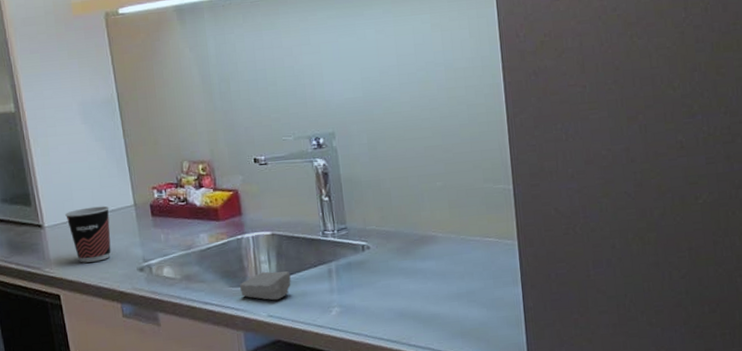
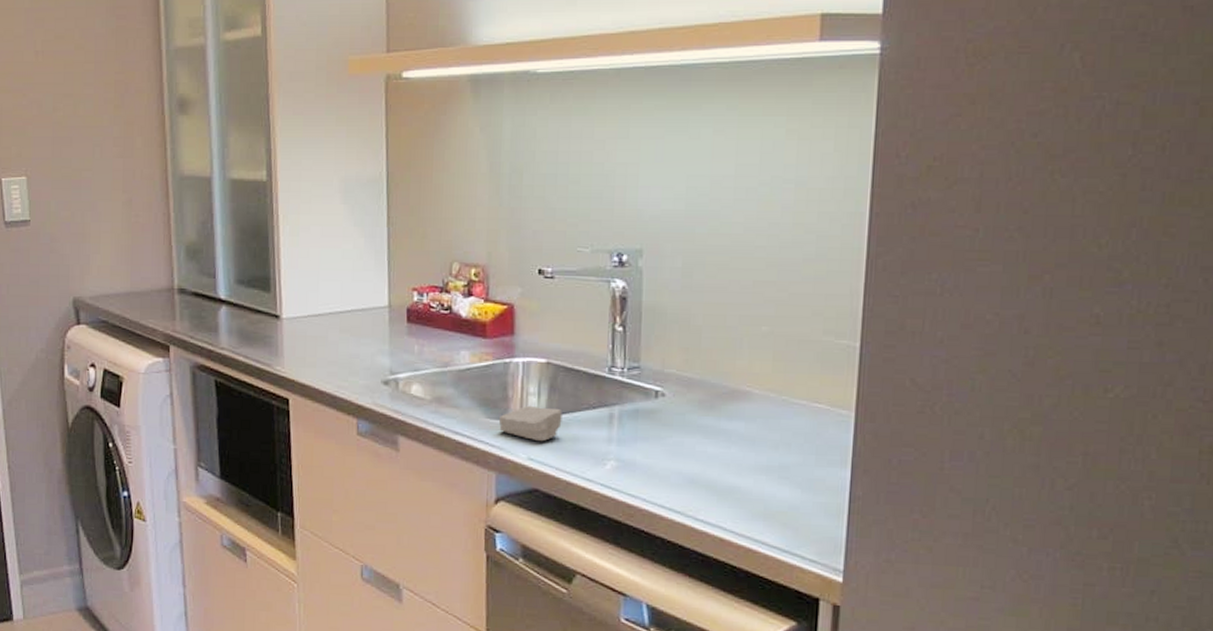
cup: present [65,206,111,263] -> none [308,302,359,366]

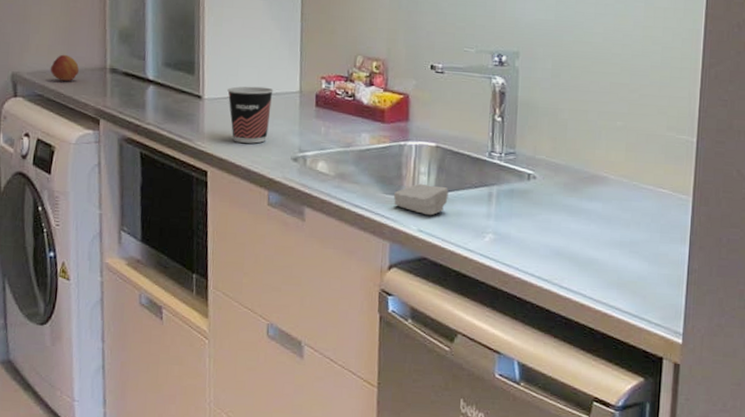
fruit: none [113,275,144,305] -> present [50,54,79,81]
cup: none [308,302,359,366] -> present [227,86,274,144]

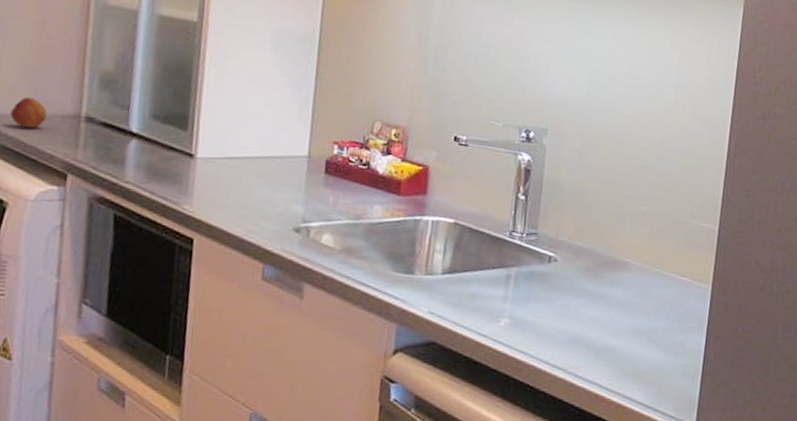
cup: present [227,86,274,144] -> none [225,146,279,211]
soap bar: present [394,183,449,216] -> none [404,261,465,297]

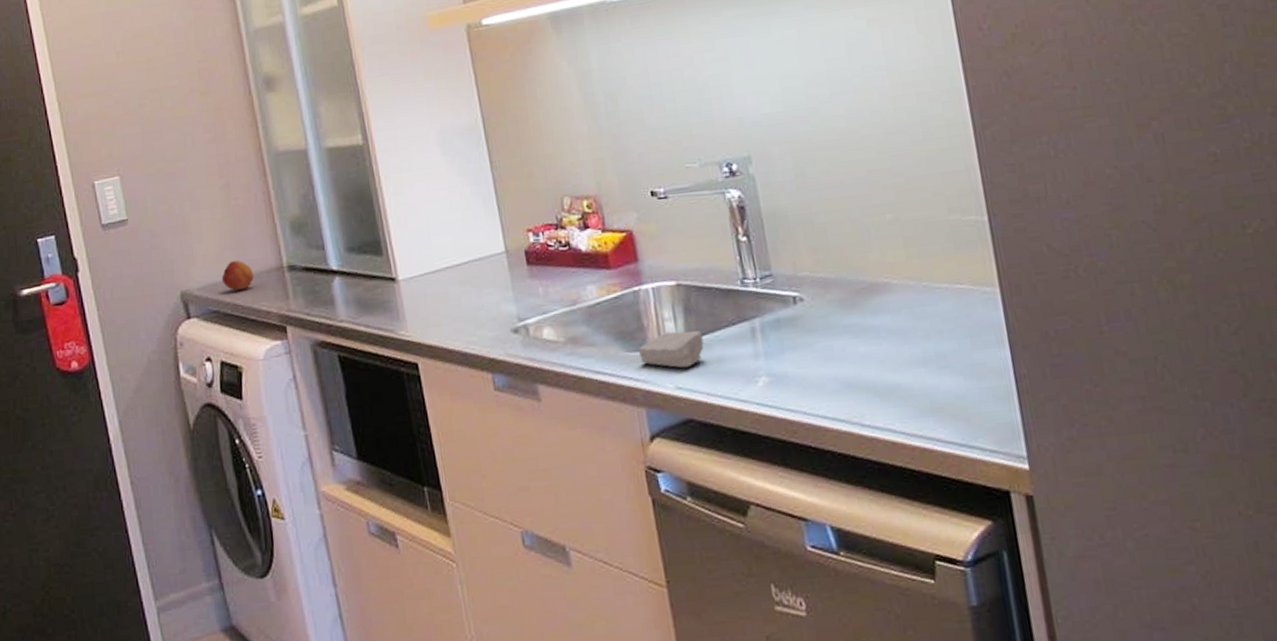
soap bar: none [404,261,465,297] -> present [639,330,704,369]

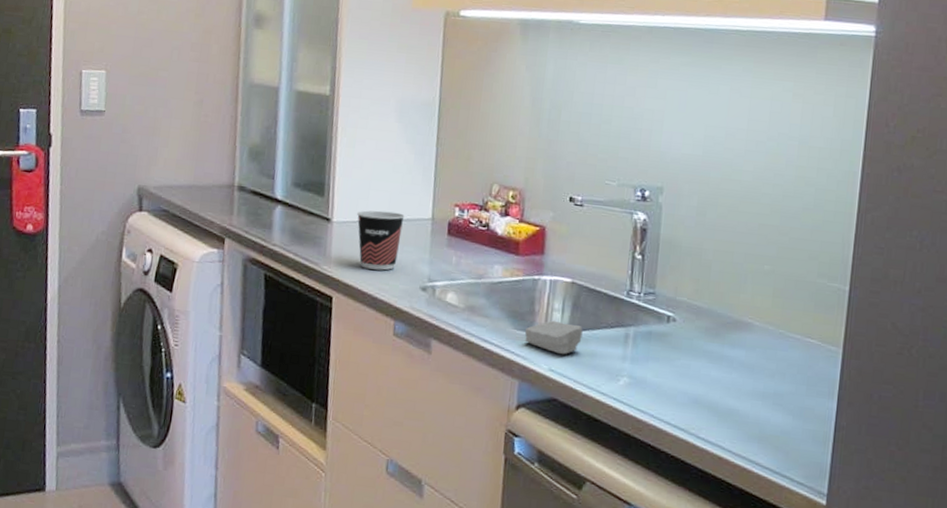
fruit: present [221,260,253,291] -> none [177,169,207,197]
cup: none [423,253,479,324] -> present [357,210,405,271]

